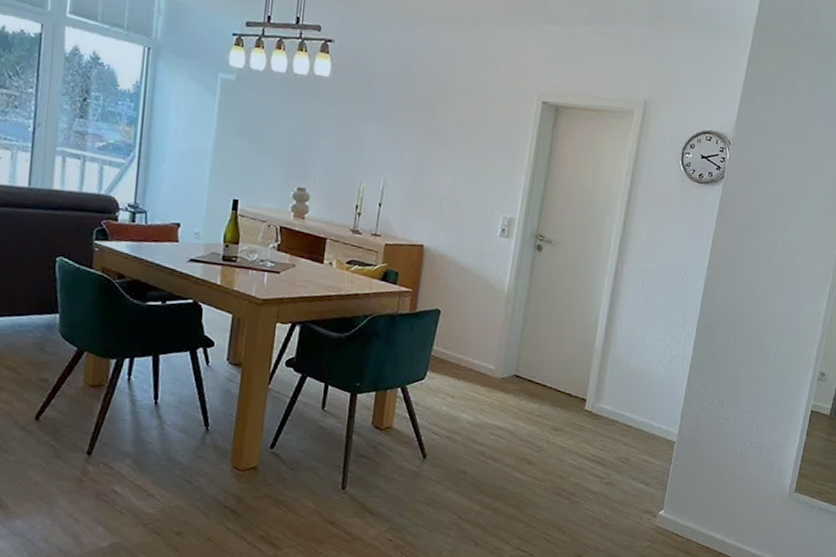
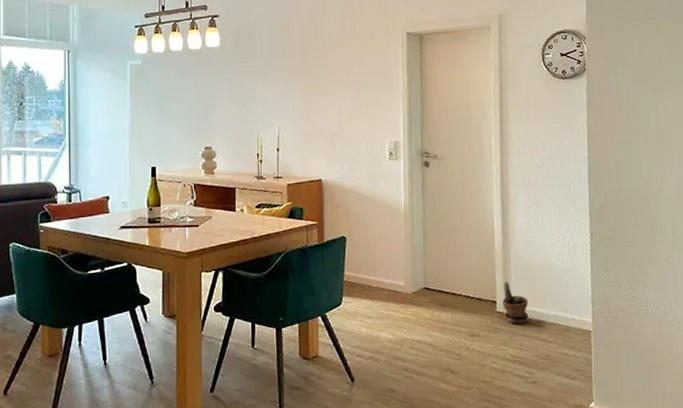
potted plant: none [591,381,618,426] -> present [502,281,529,325]

